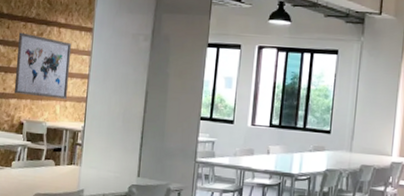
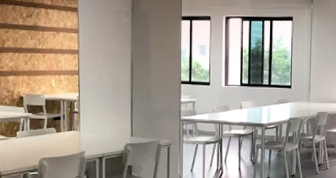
wall art: present [14,32,72,99] -> none [9,15,61,73]

